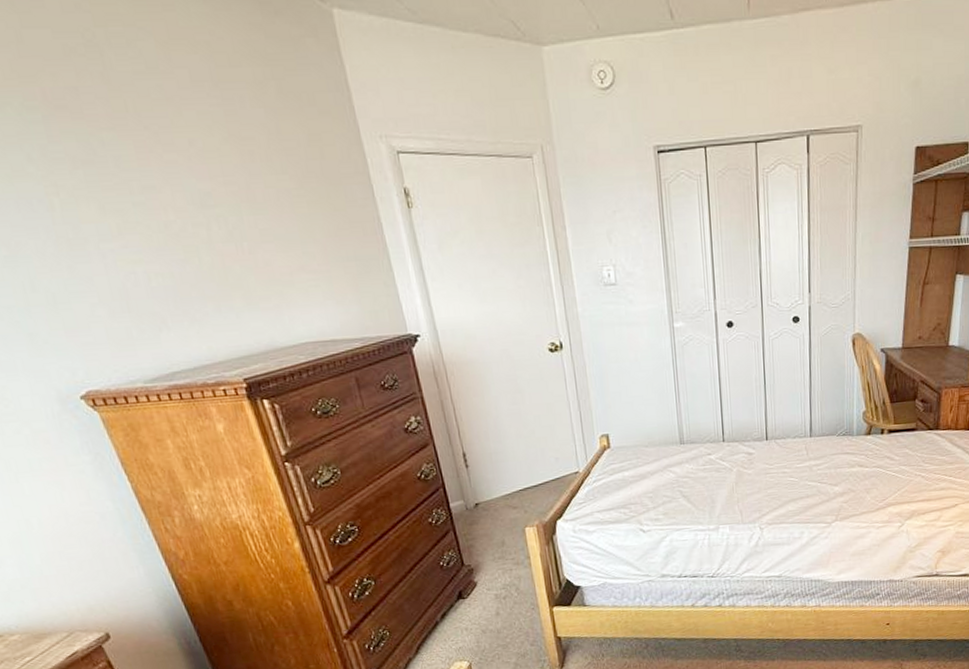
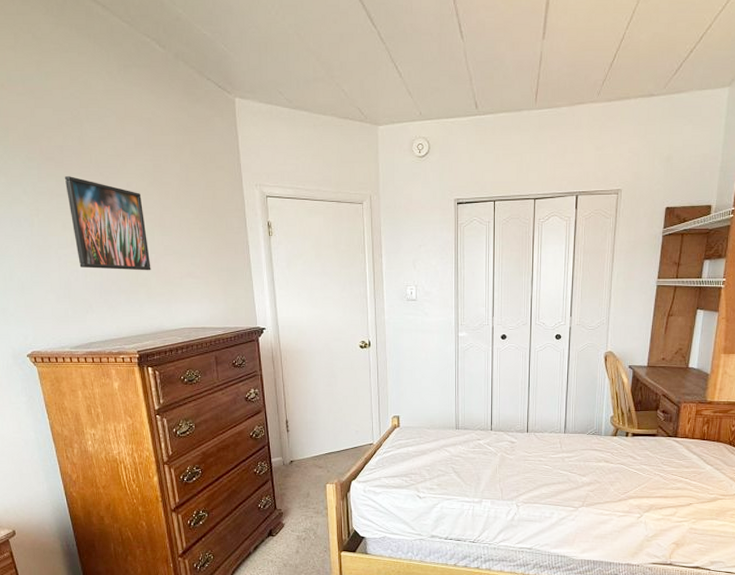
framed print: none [88,133,246,268] -> present [64,176,151,271]

